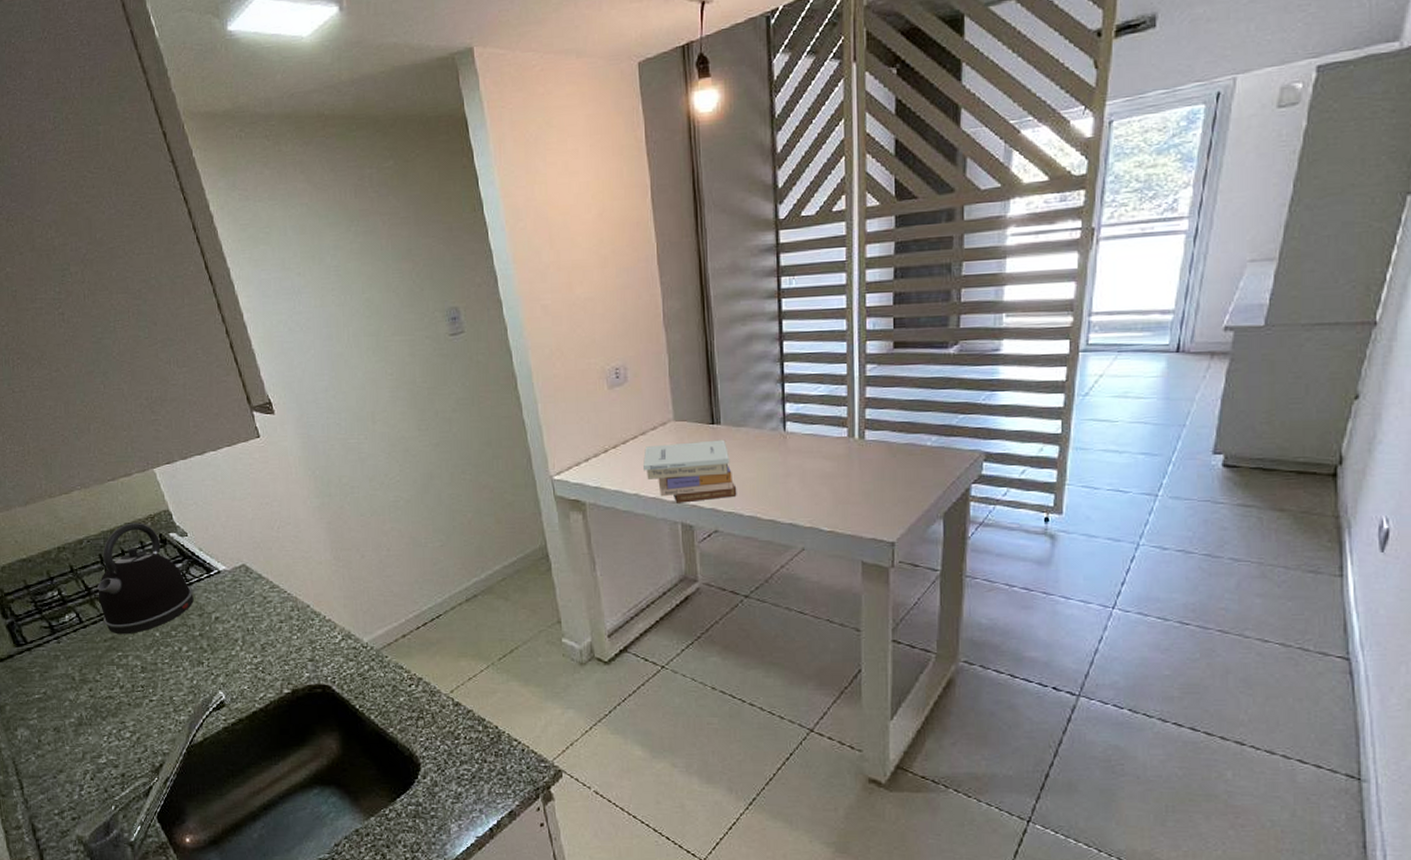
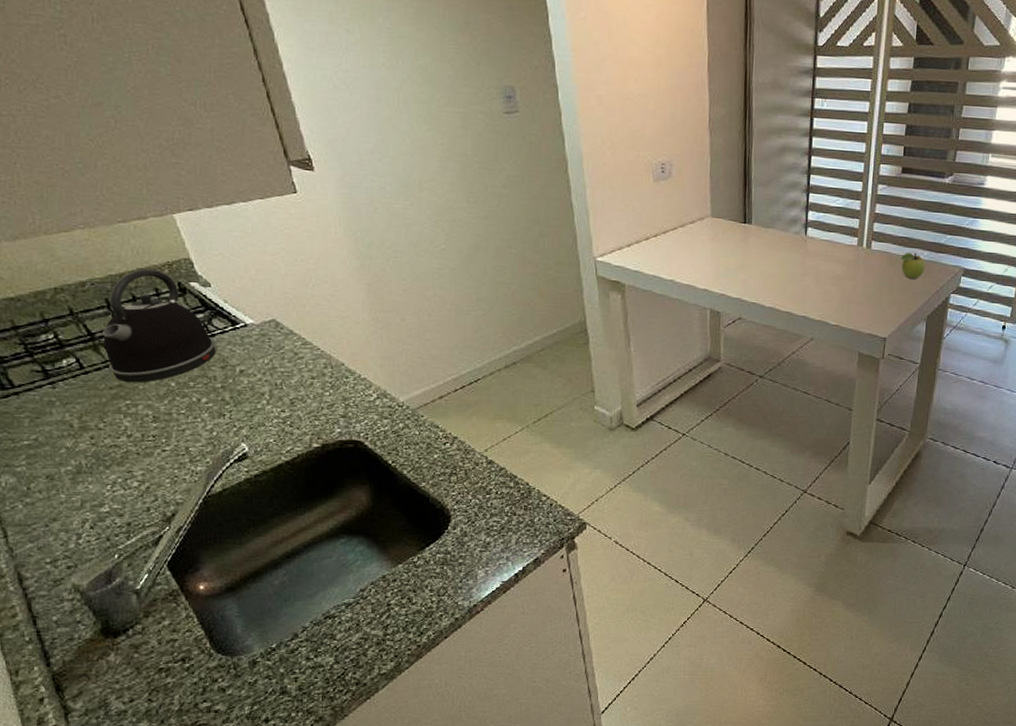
books: present [643,439,737,503] -> none [680,237,761,292]
fruit: none [904,439,936,470] -> present [901,253,926,279]

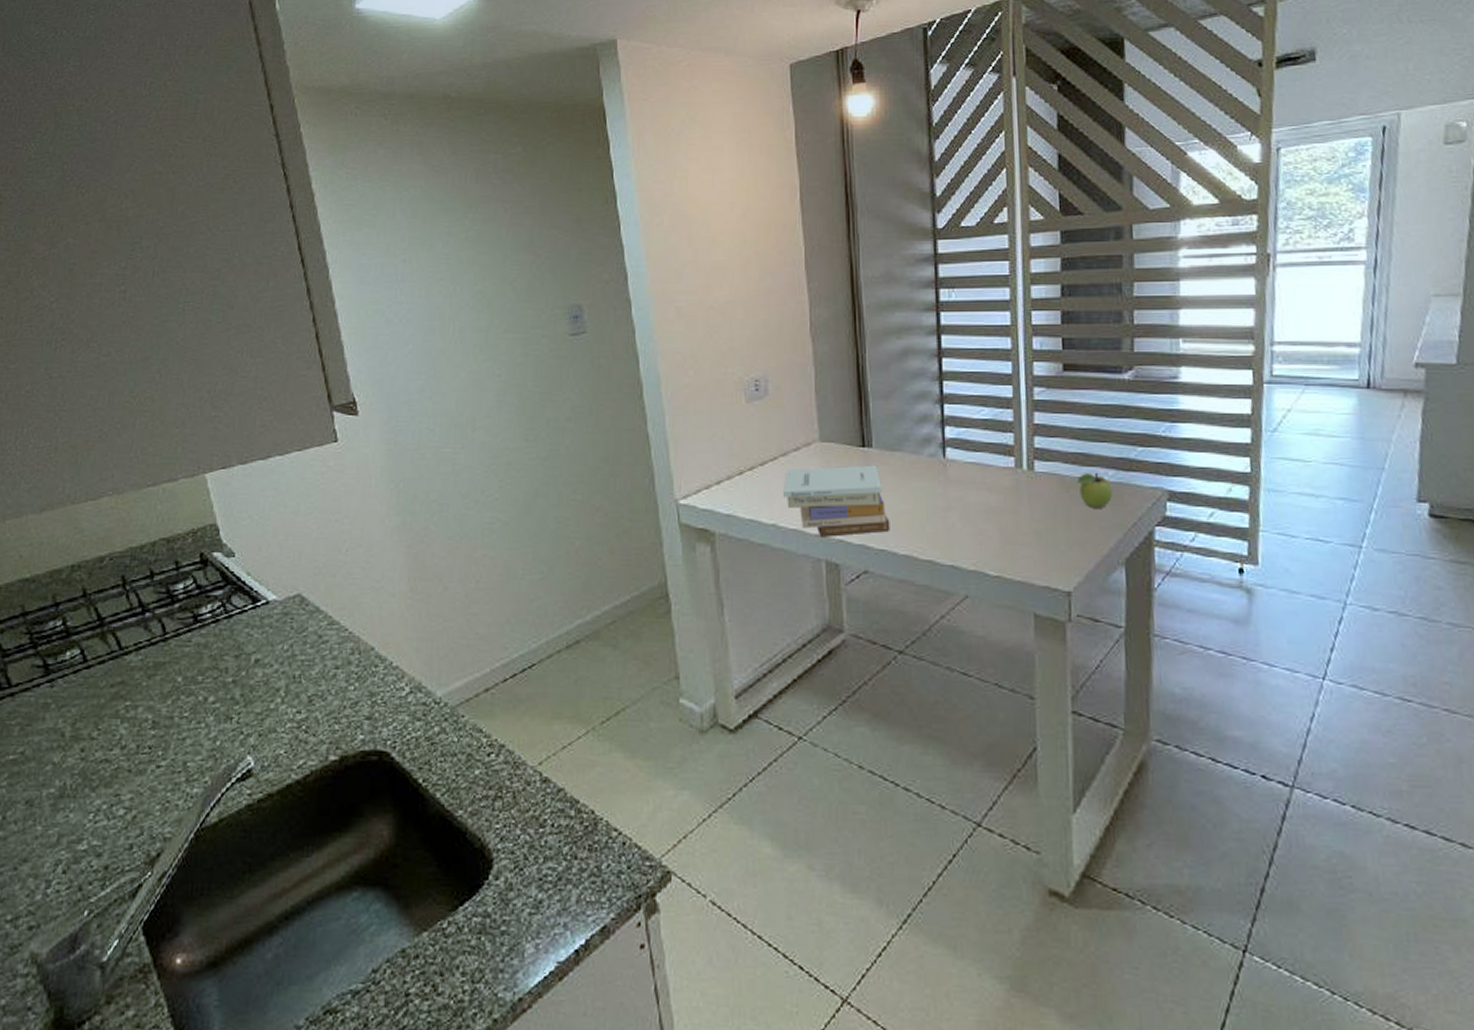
kettle: present [102,268,216,383] -> none [111,538,232,679]
books: none [680,237,761,292] -> present [784,465,890,537]

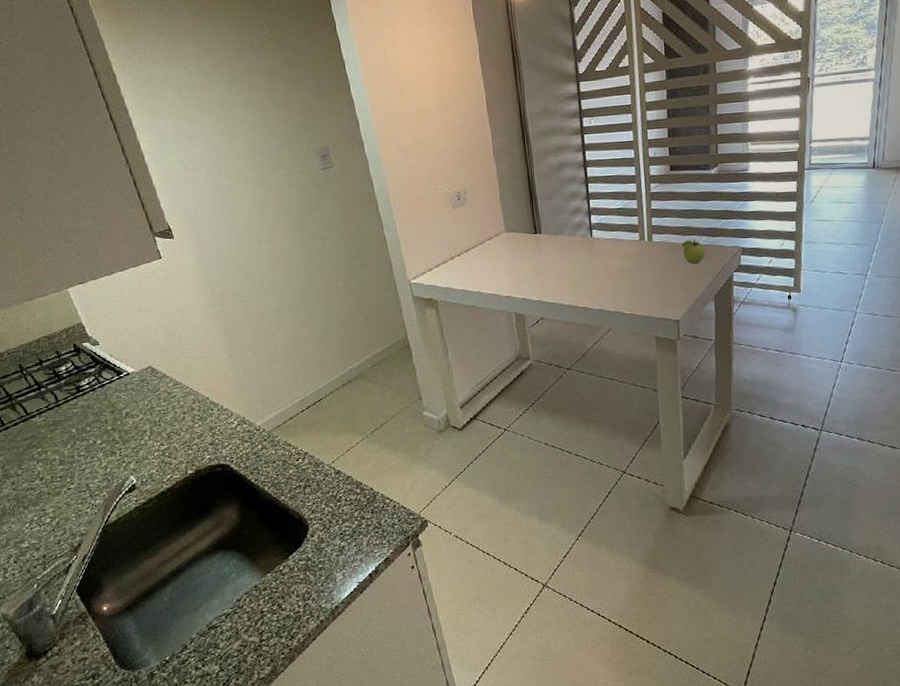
books: present [784,465,890,537] -> none [482,245,557,298]

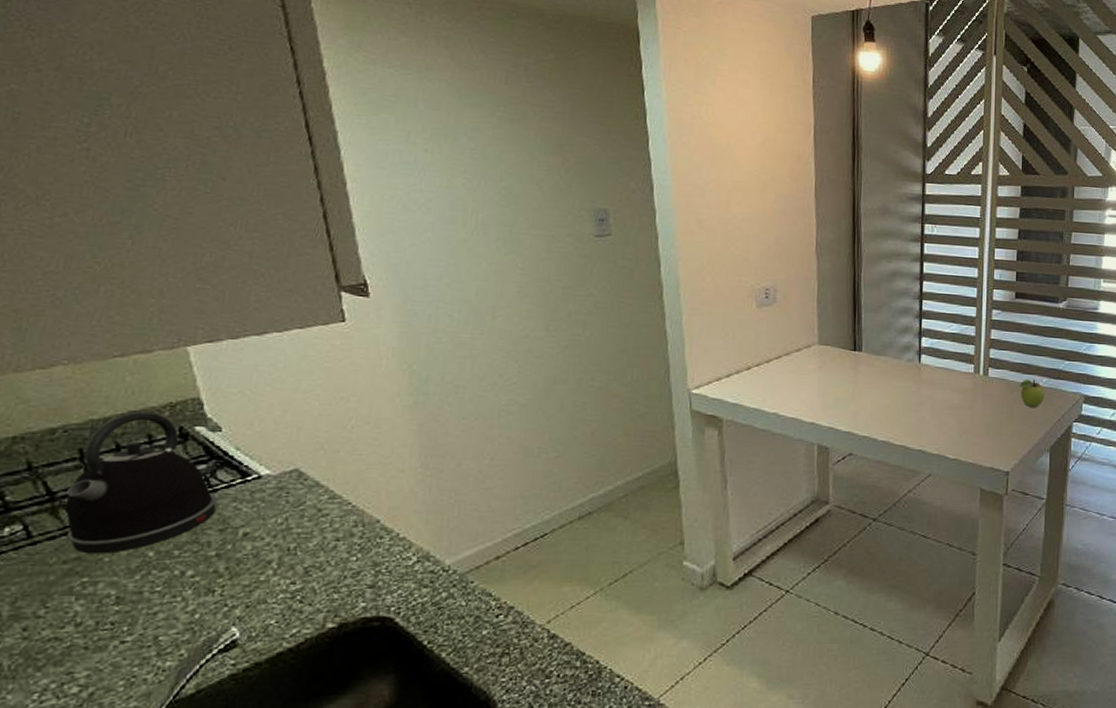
kettle: none [18,335,106,433] -> present [65,411,216,554]

